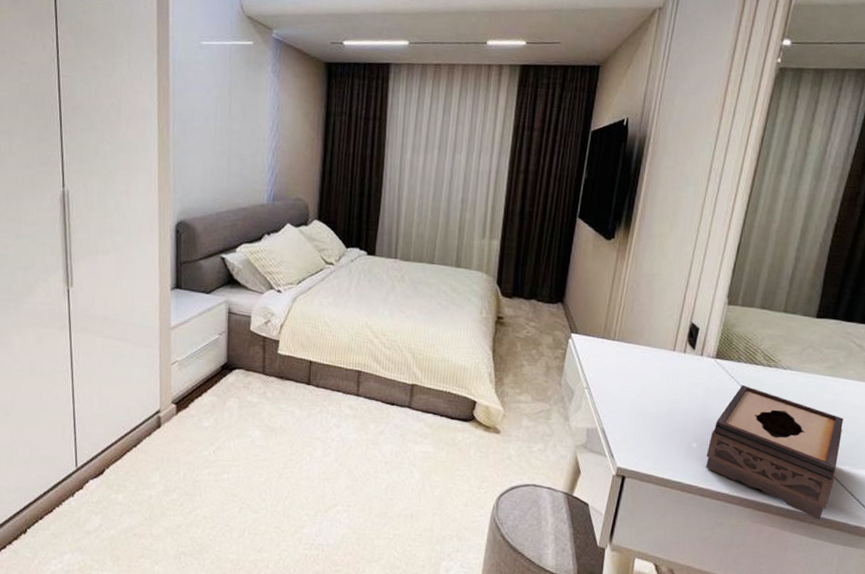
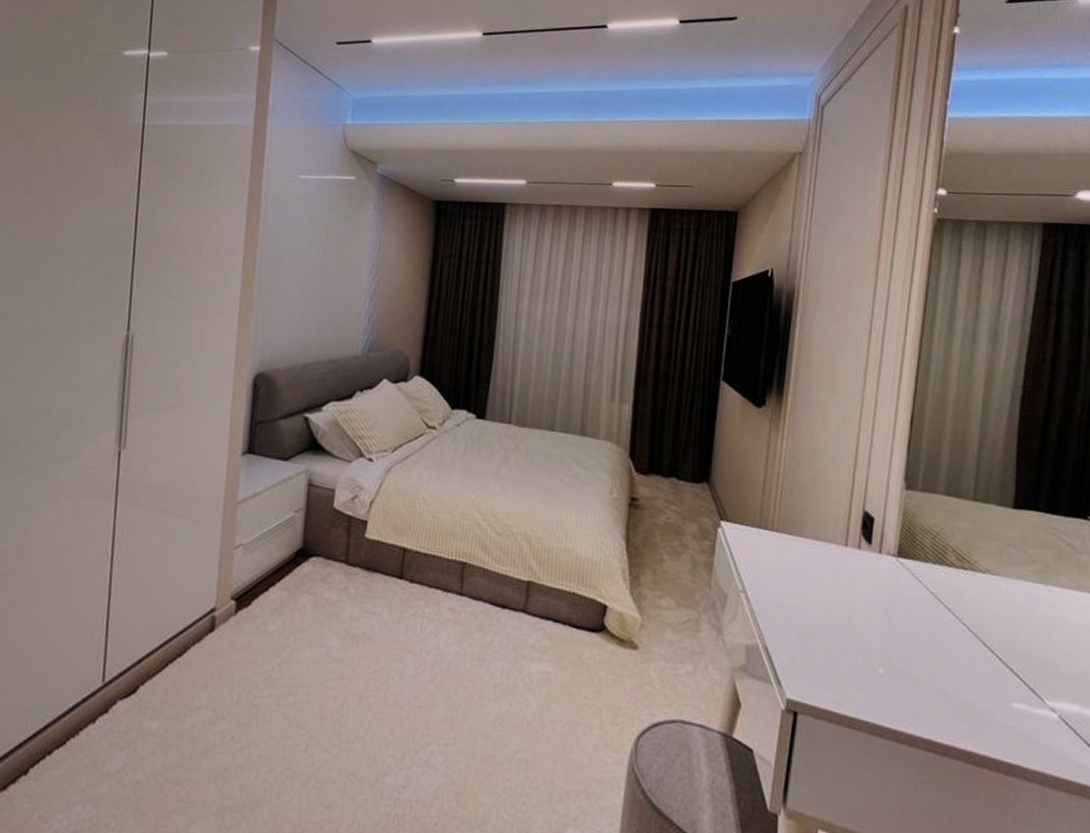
tissue box: present [706,384,844,520] -> none [897,591,1065,779]

